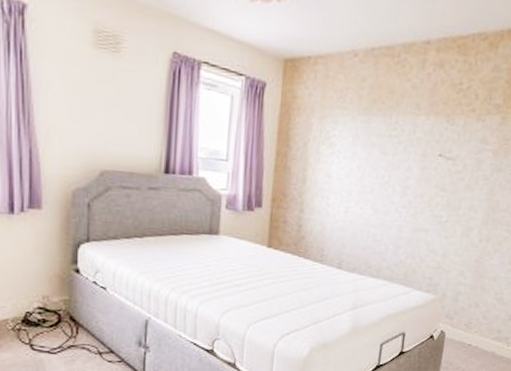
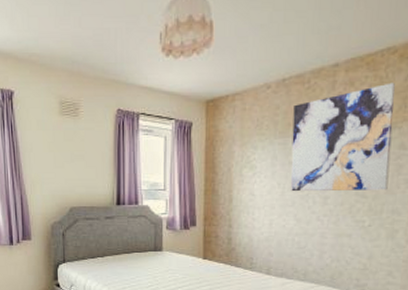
wall art: none [371,71,483,185] -> present [290,82,395,192]

